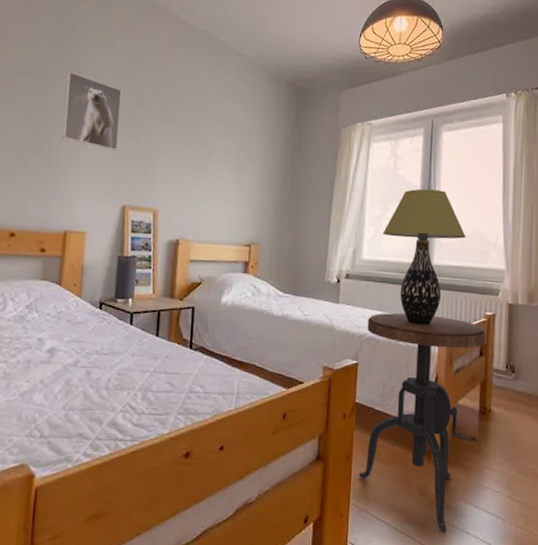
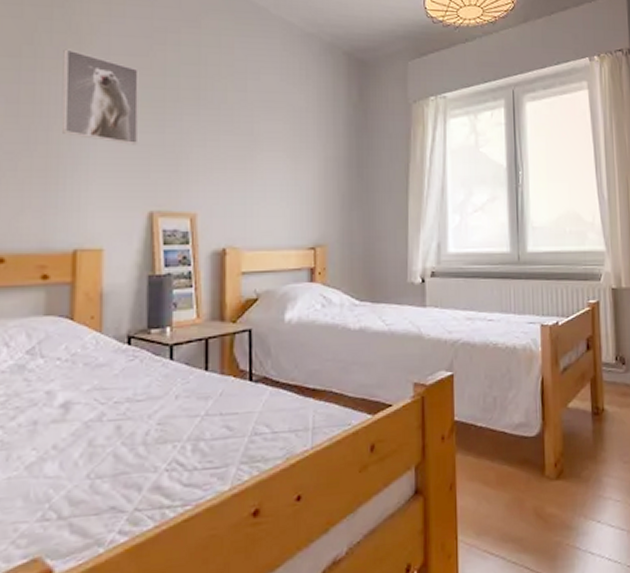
side table: present [358,312,485,532] -> none [460,310,593,557]
table lamp: present [382,189,466,326] -> none [469,167,561,323]

